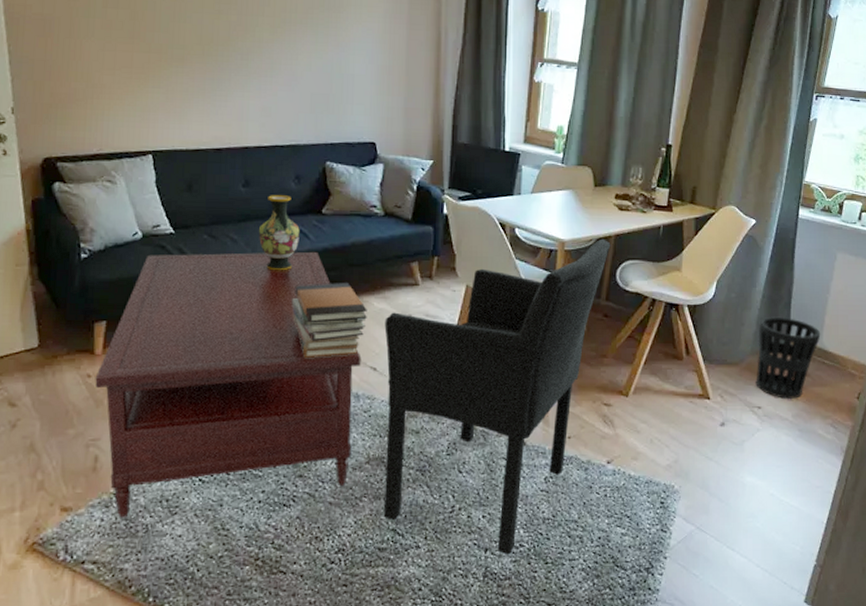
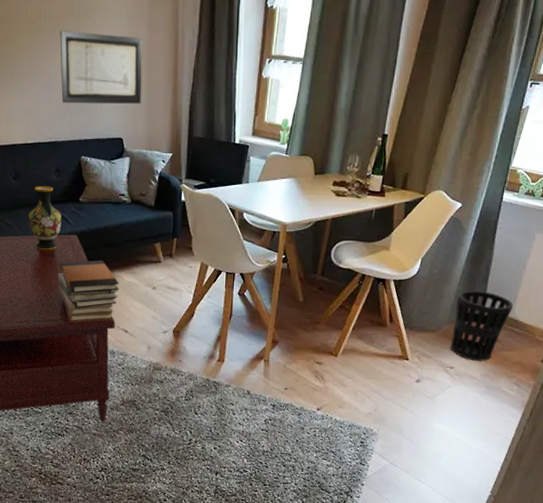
wall art: none [305,25,401,106] -> present [60,31,143,104]
armchair: present [384,238,611,555] -> none [133,221,328,478]

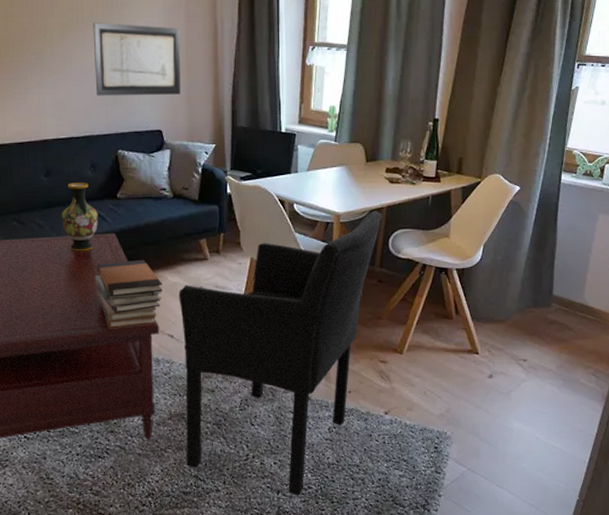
armchair: none [133,221,328,478] -> present [178,210,383,496]
wastebasket: present [450,290,514,361] -> none [521,276,583,352]

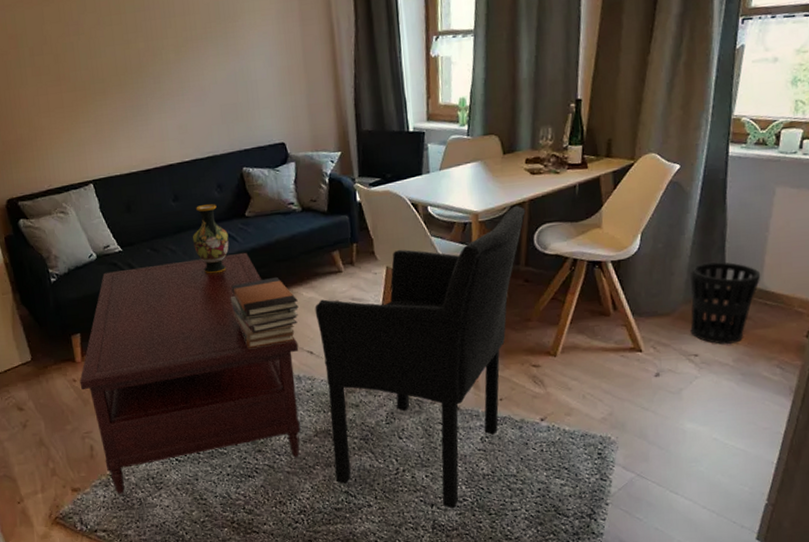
wall art: present [92,22,181,96] -> none [207,33,301,115]
wastebasket: none [521,276,583,352] -> present [690,261,761,344]

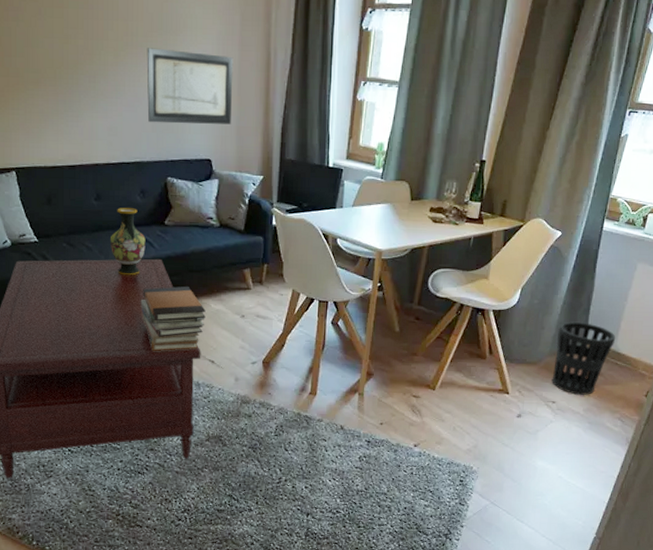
wall art: none [207,33,301,115] -> present [146,48,234,124]
armchair: present [315,205,526,509] -> none [221,248,424,519]

